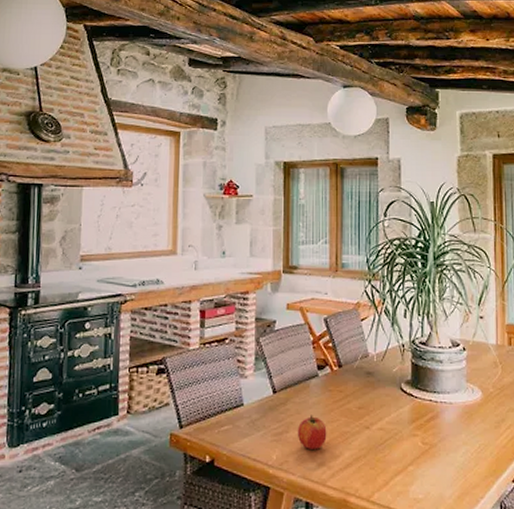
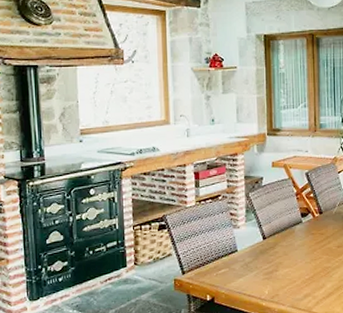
apple: present [297,415,327,449] -> none [285,255,311,284]

